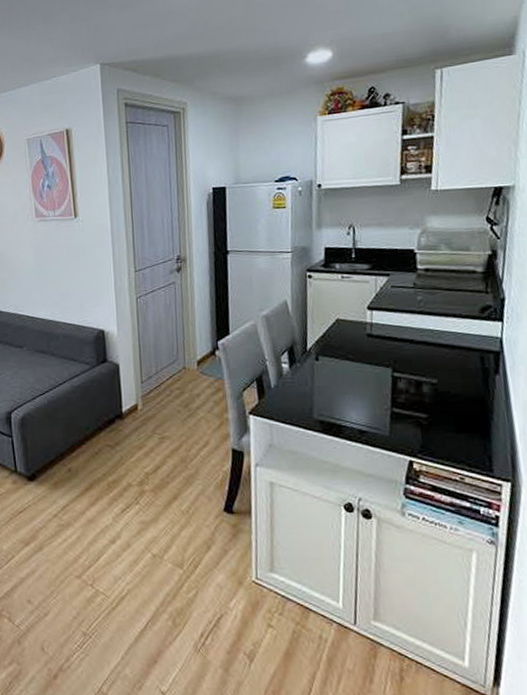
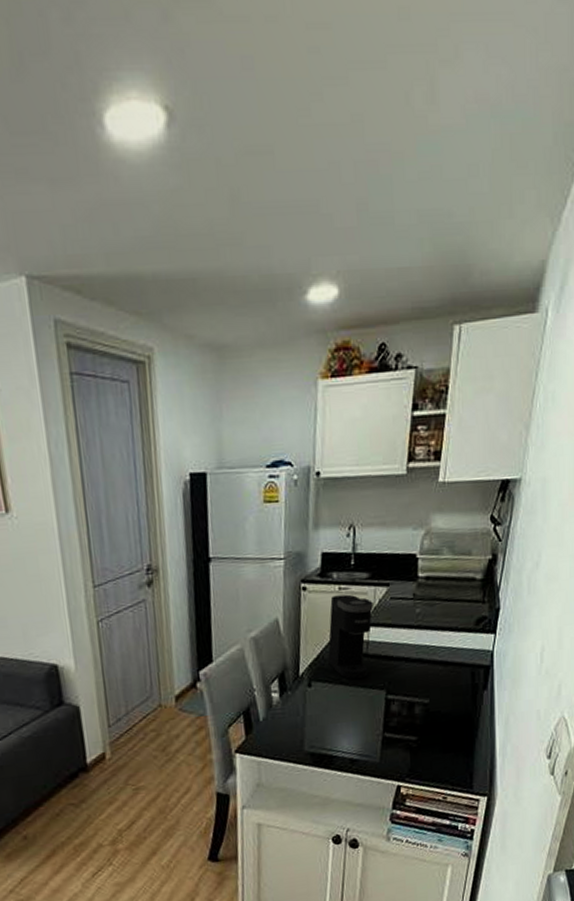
coffee maker: none [333,282,376,357] -> present [328,594,375,680]

